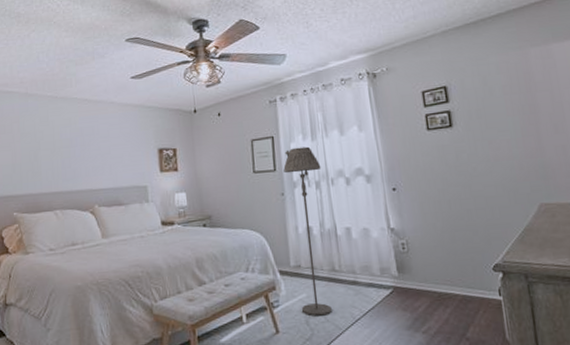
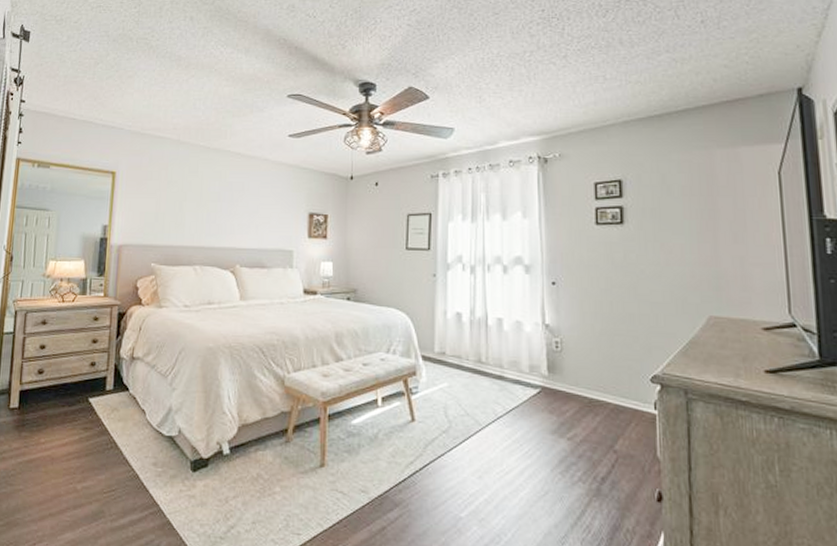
floor lamp: present [283,146,332,316] -> none [438,227,479,409]

